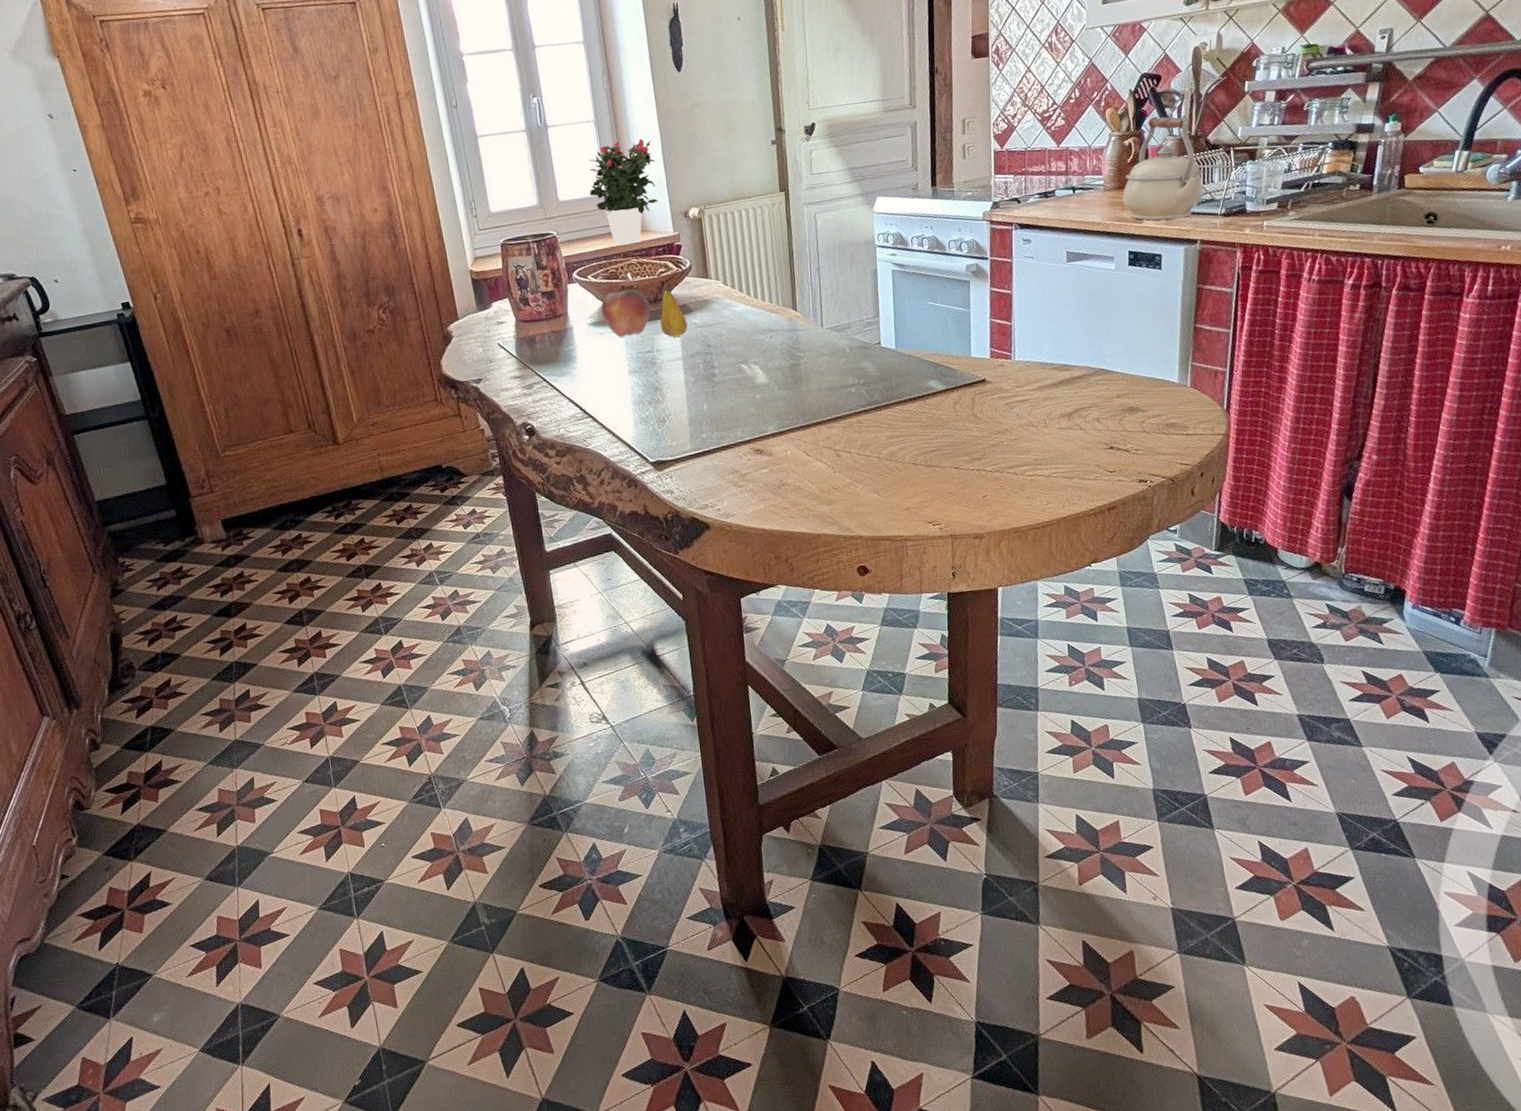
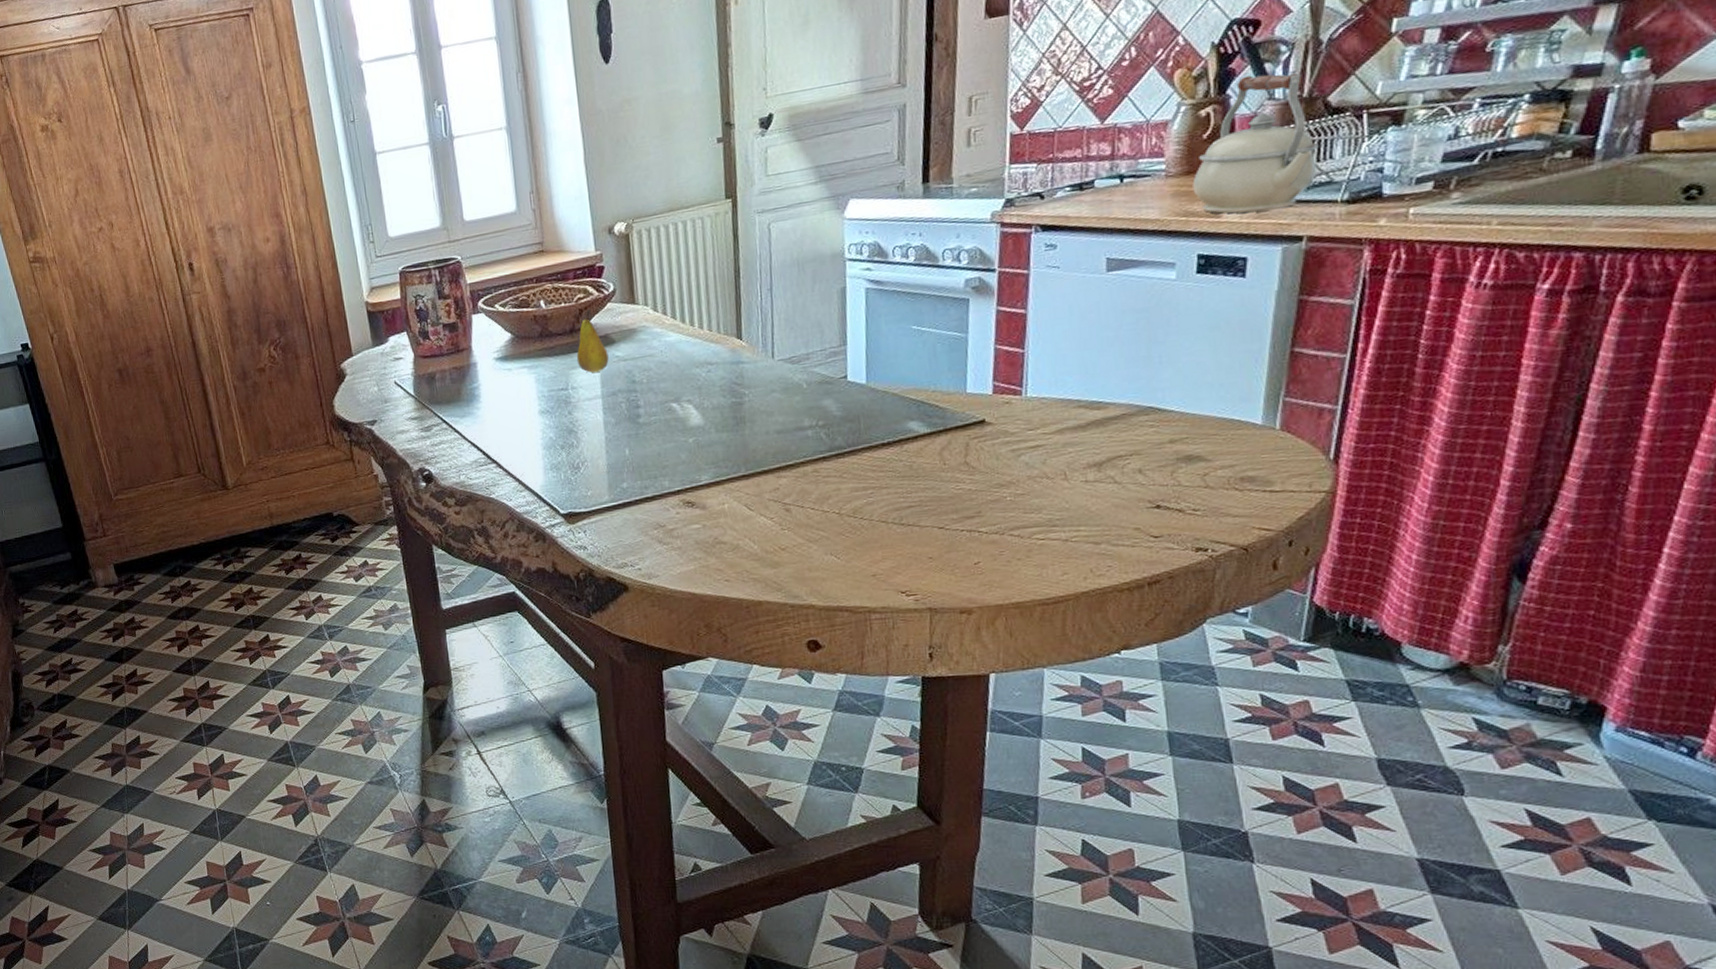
potted flower: present [588,138,659,245] -> none [498,144,579,269]
fruit: present [601,288,651,338] -> none [509,317,566,374]

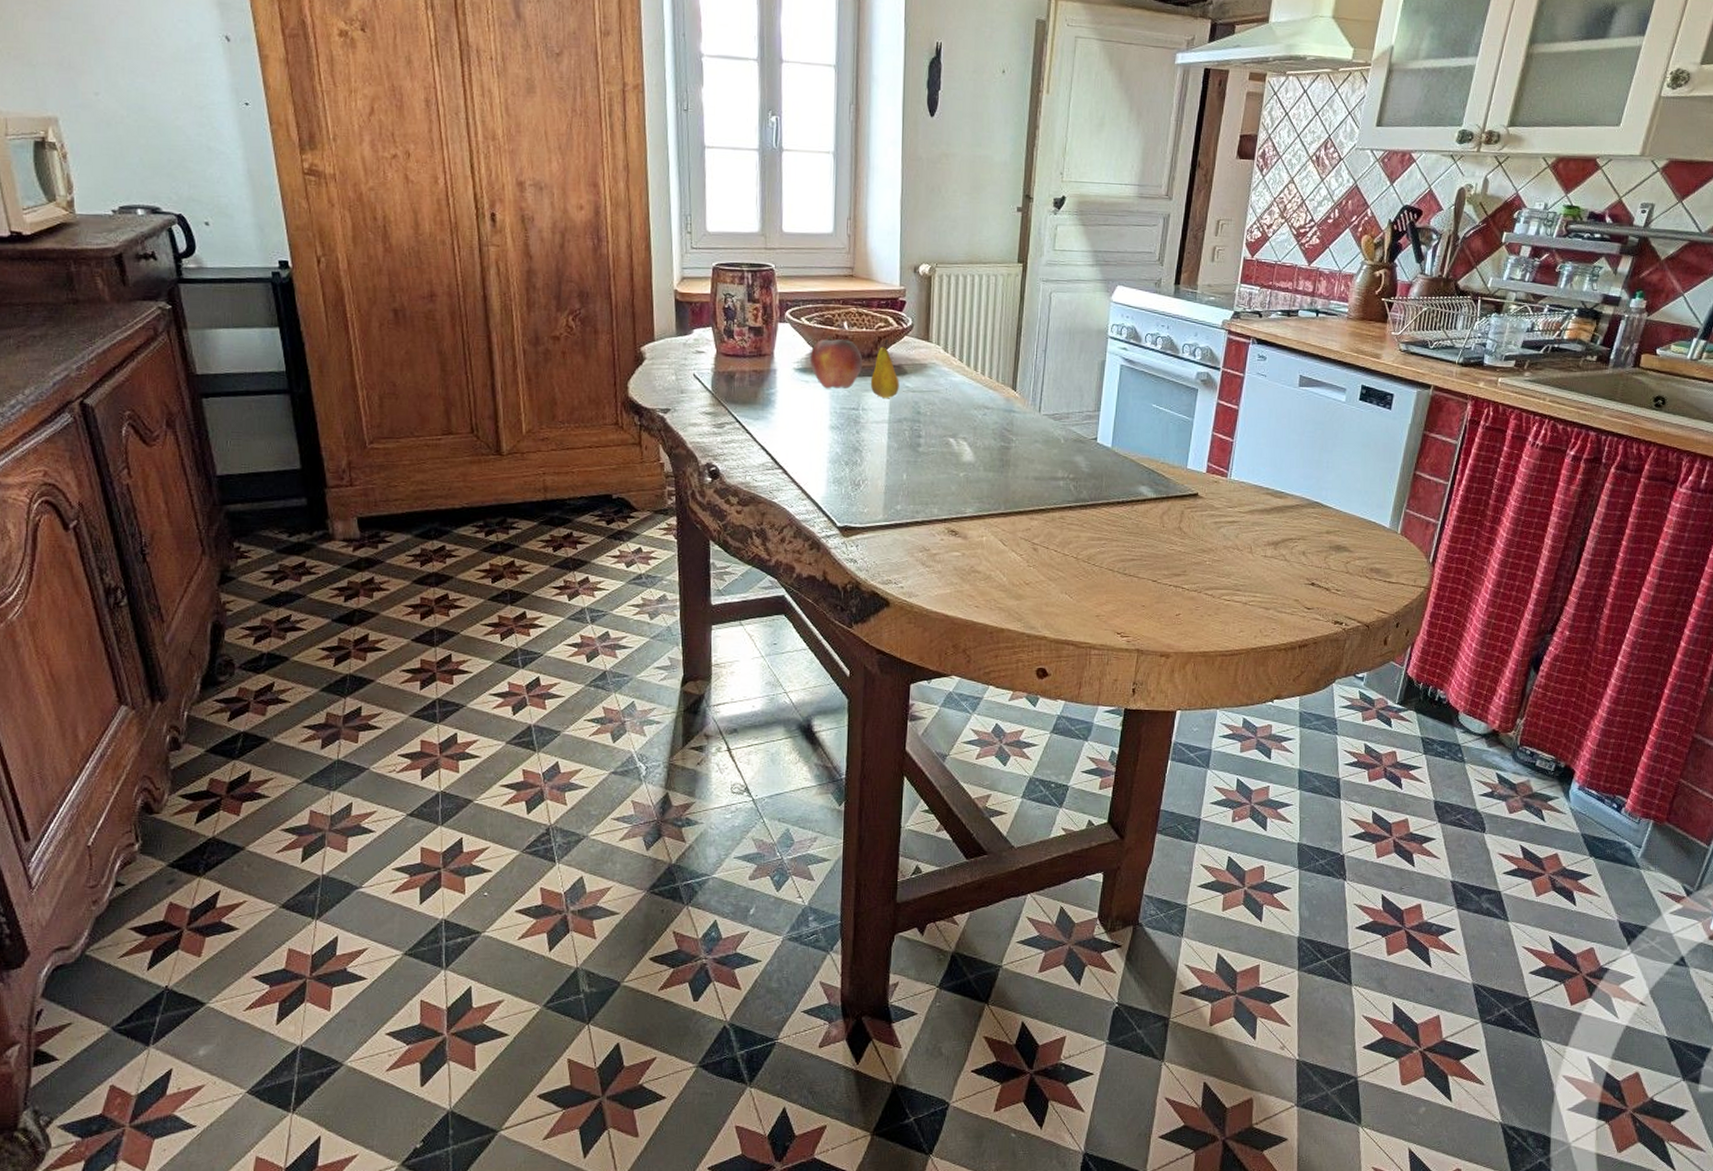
fruit: none [509,317,566,374] -> present [810,335,863,389]
kettle: present [1192,72,1319,214] -> none [1364,252,1448,361]

